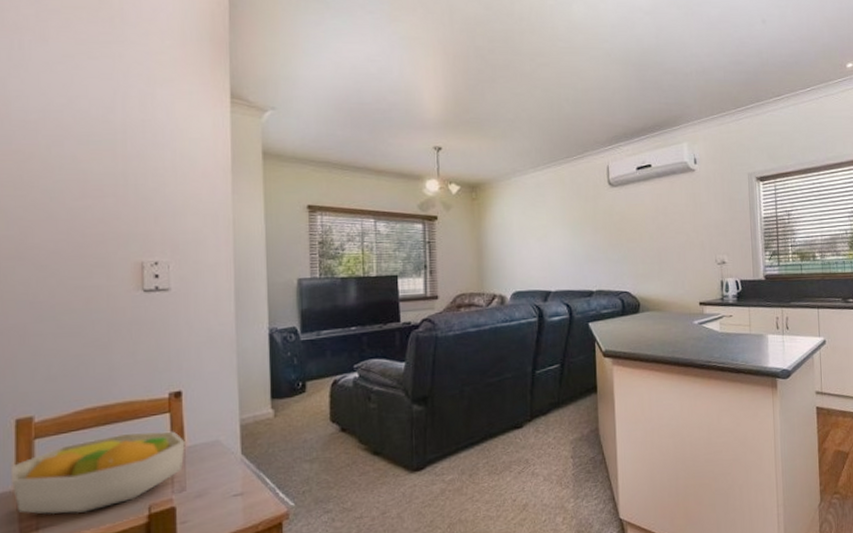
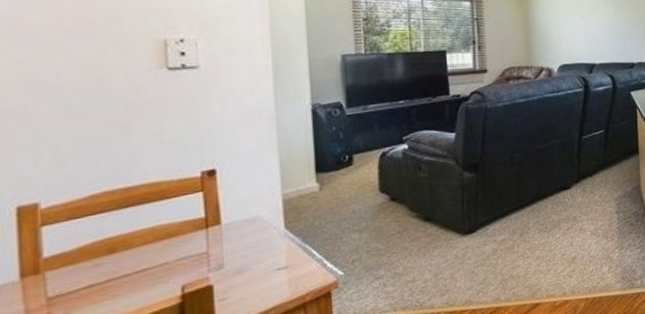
fruit bowl: present [10,431,185,515] -> none [13,209,222,304]

